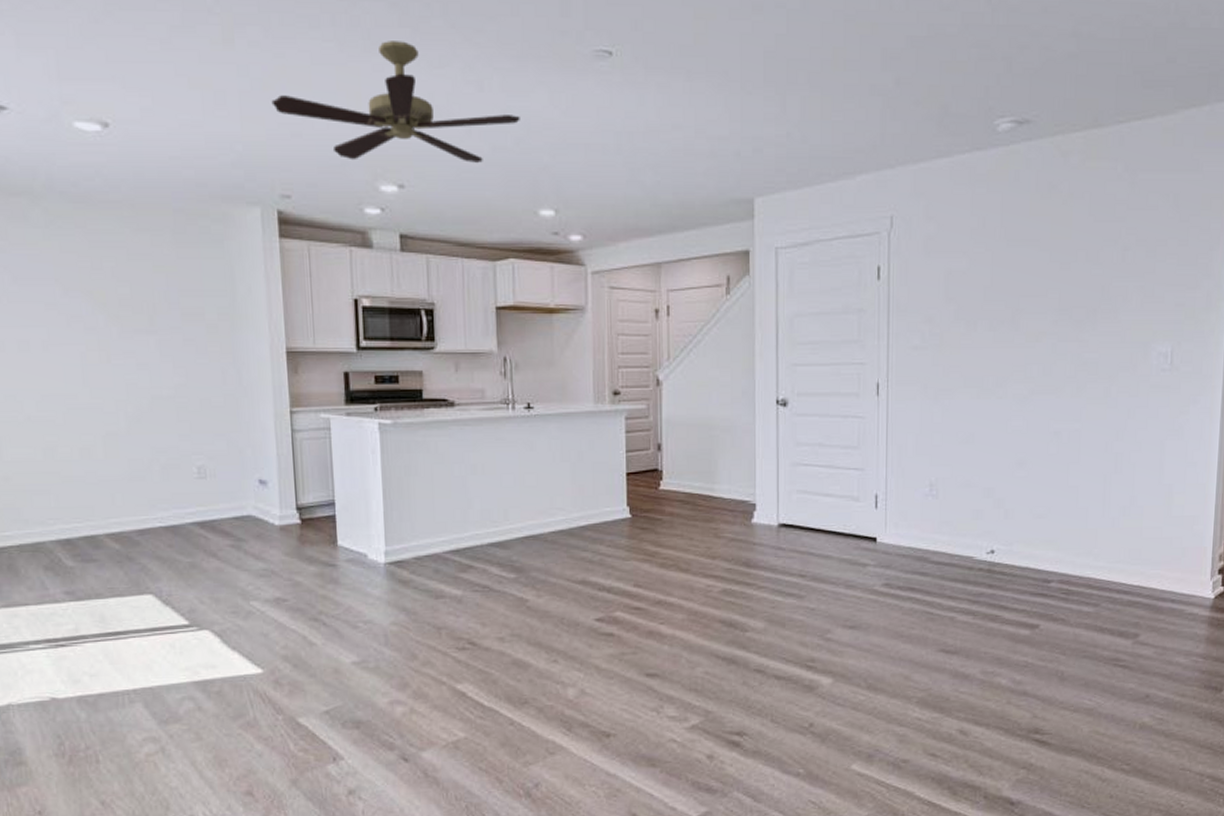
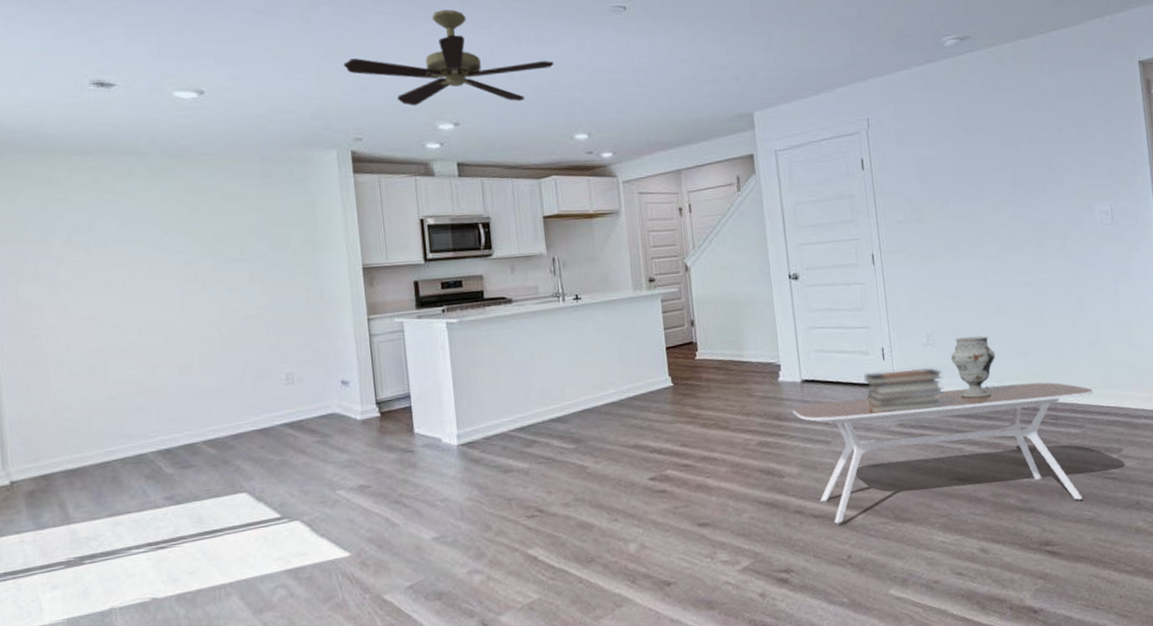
coffee table: none [764,549,1115,688] -> present [792,382,1093,524]
book stack: none [851,521,942,570] -> present [864,367,944,413]
decorative vase: none [955,490,1008,562] -> present [951,336,996,398]

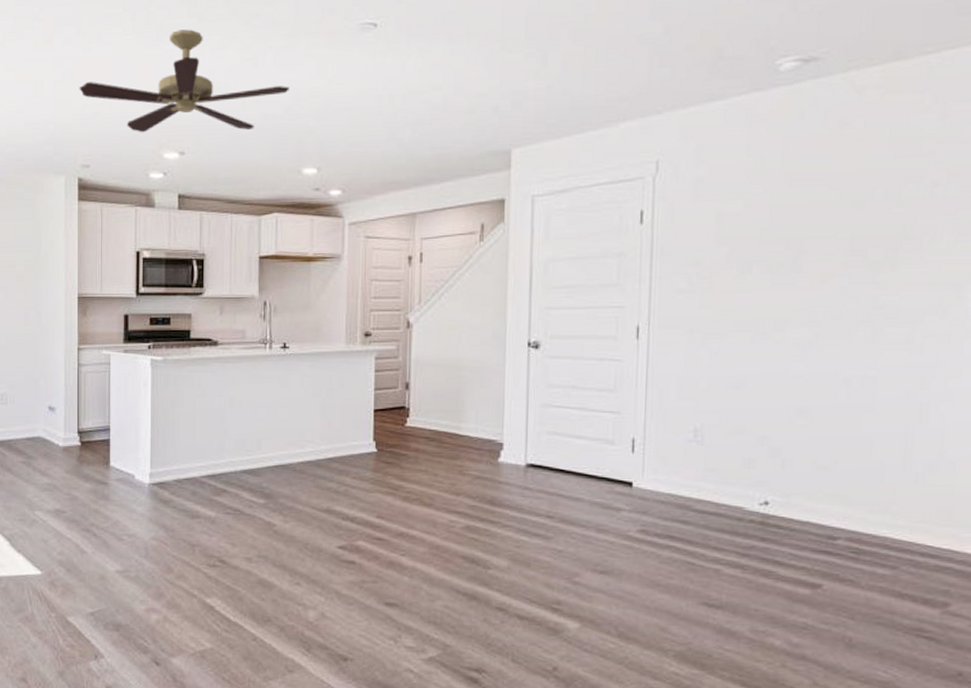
coffee table: present [792,382,1093,524] -> none [510,492,919,656]
book stack: present [864,367,944,413] -> none [604,465,707,518]
decorative vase: present [951,336,996,398] -> none [723,438,785,513]

